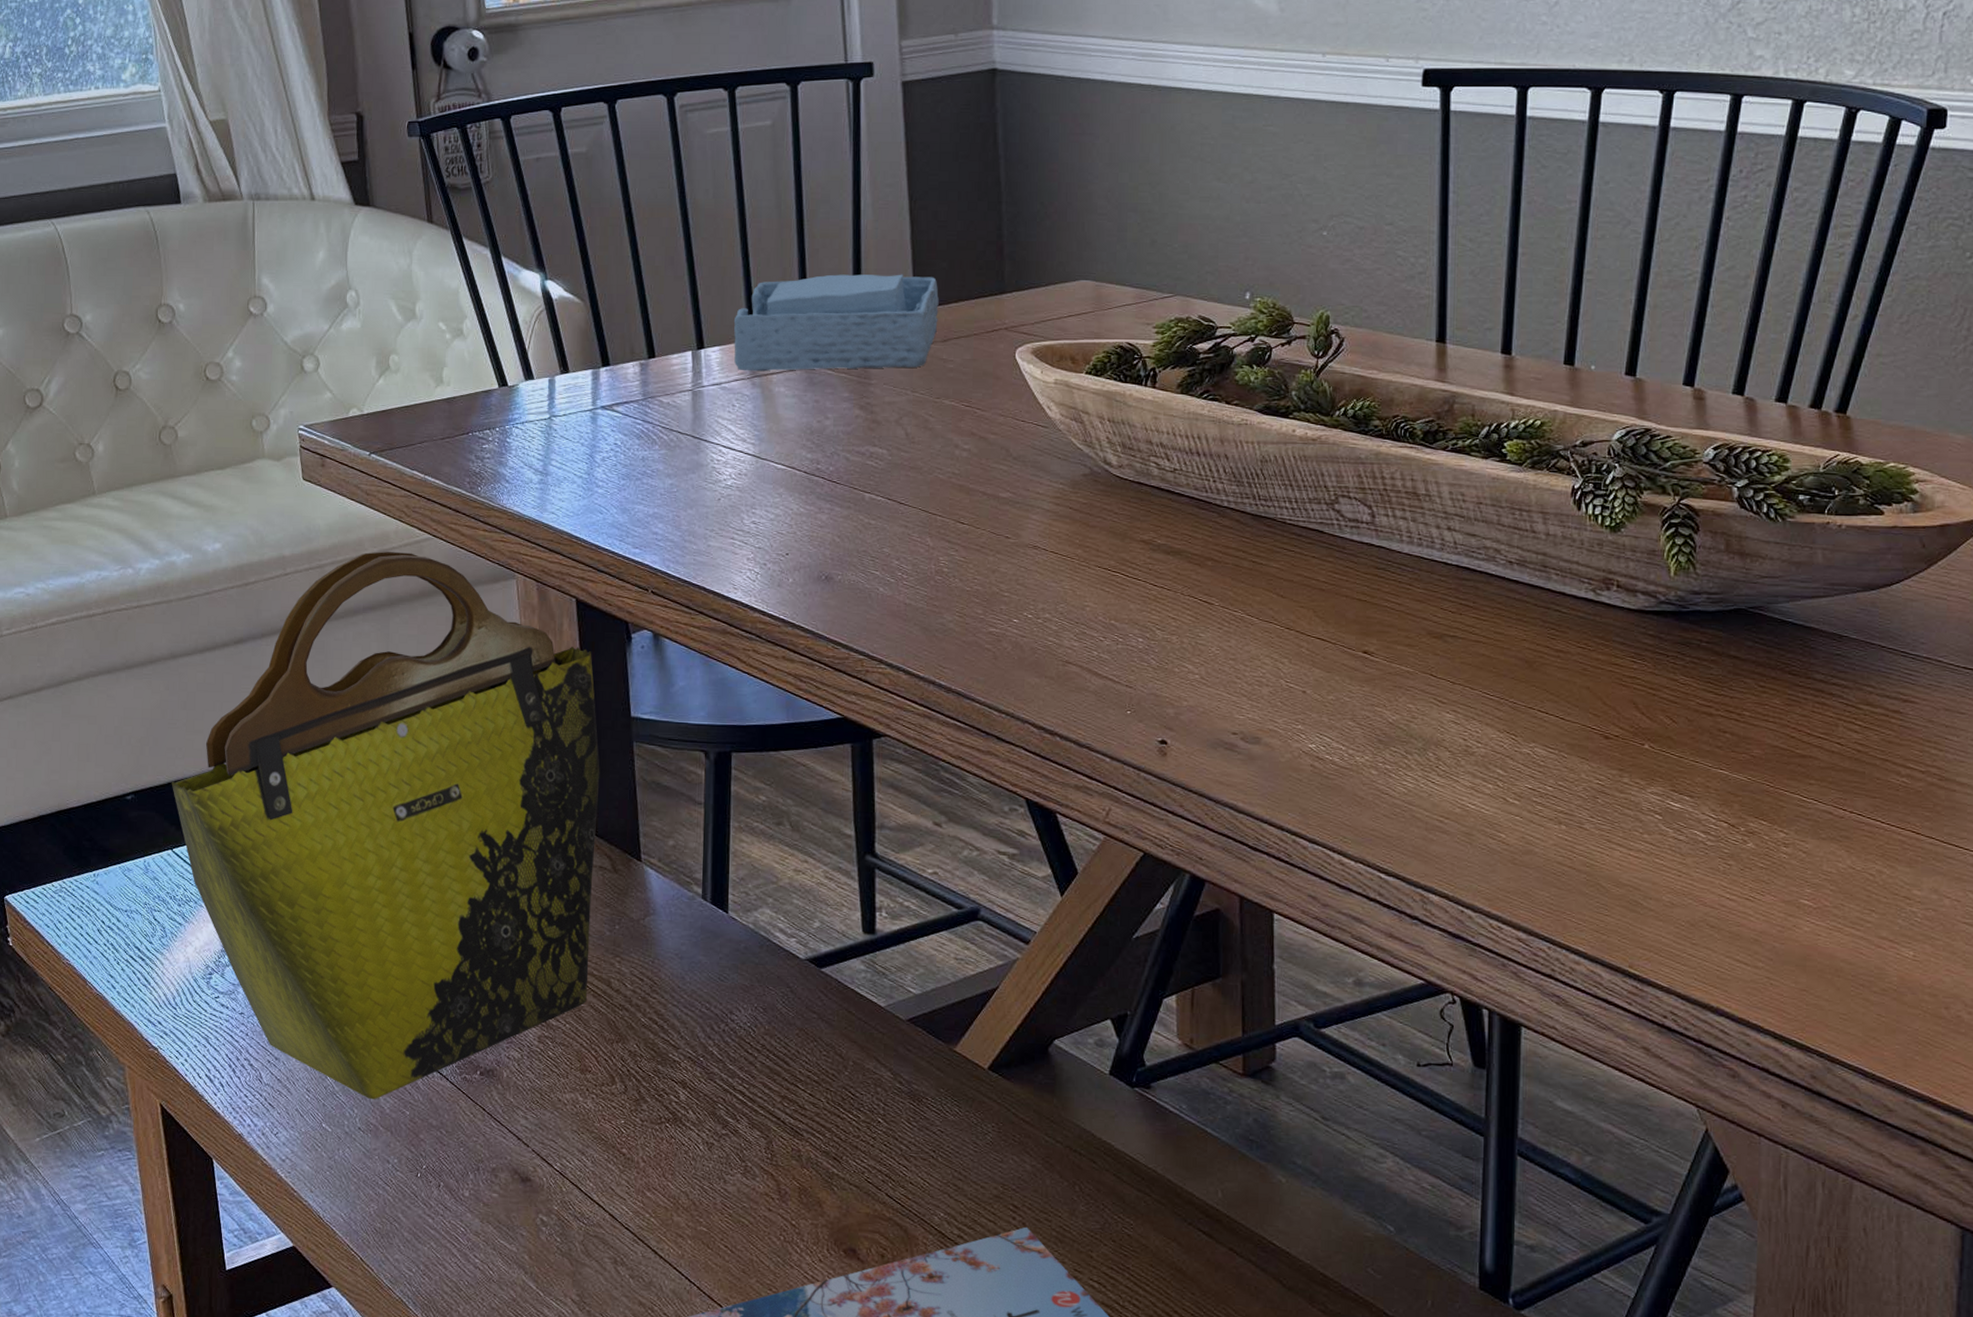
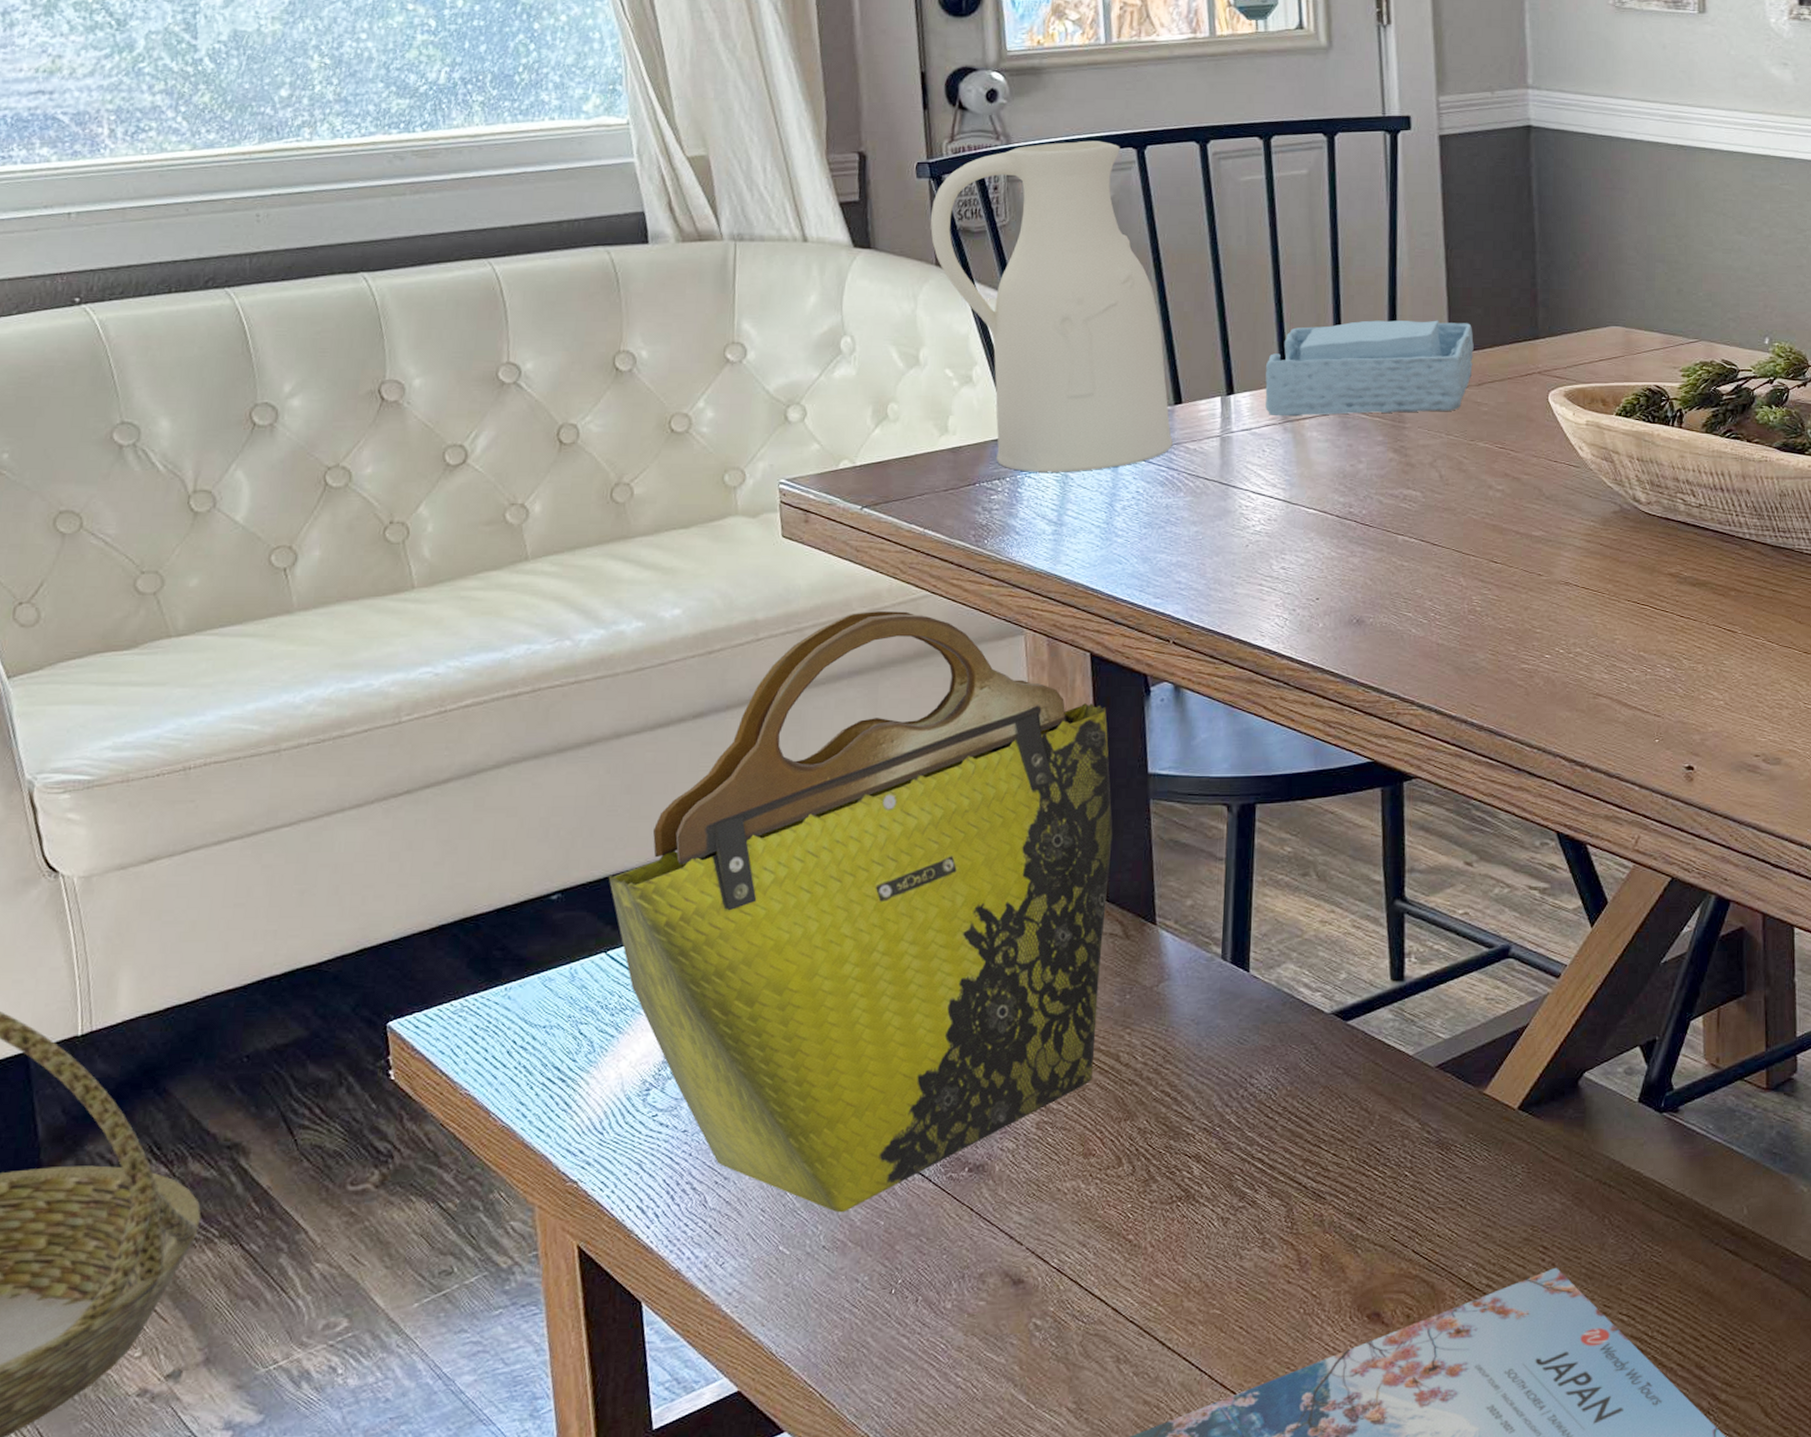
ceramic pitcher: none [421,96,647,424] -> present [930,140,1173,472]

